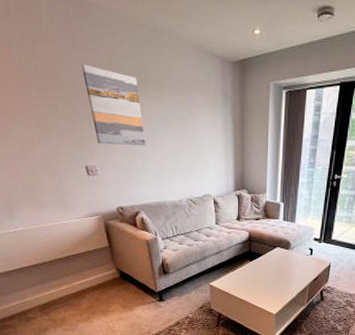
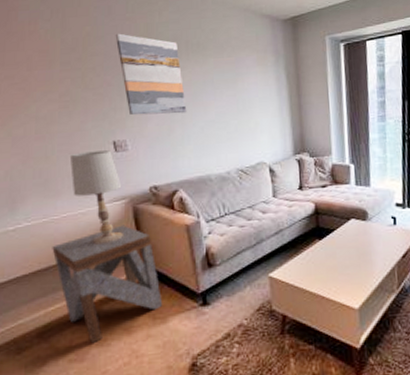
side table: none [44,236,130,320] -> present [52,225,163,344]
table lamp: none [51,173,98,249] -> present [69,150,123,245]

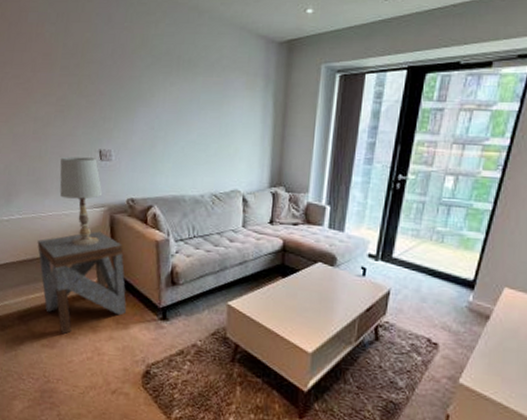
wall art: present [115,33,187,116] -> none [112,42,171,131]

